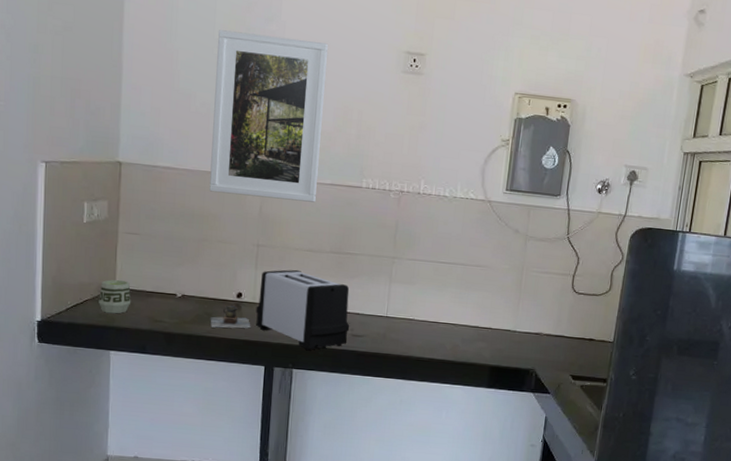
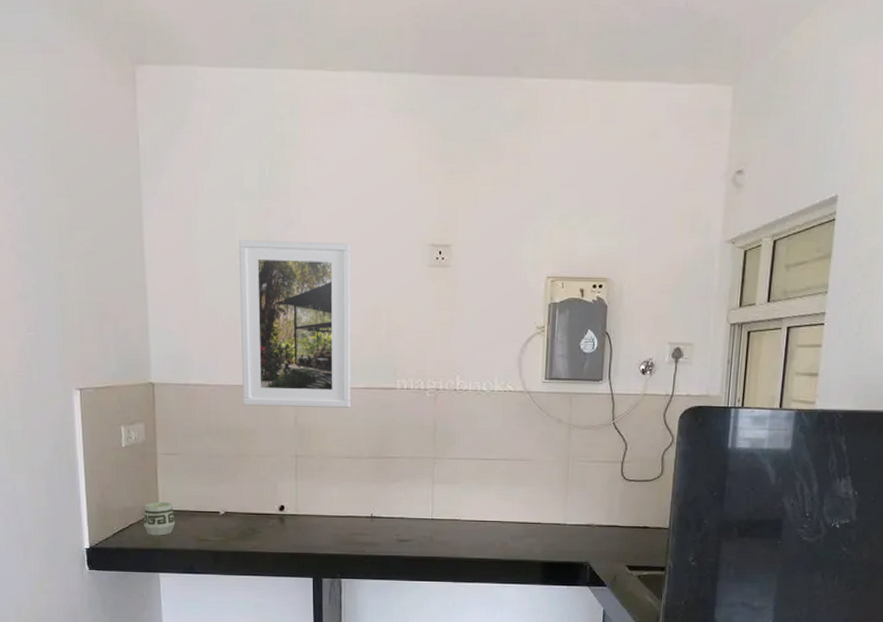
teapot: present [210,304,251,329] -> none [254,517,296,543]
toaster: present [256,269,350,351] -> none [299,478,395,560]

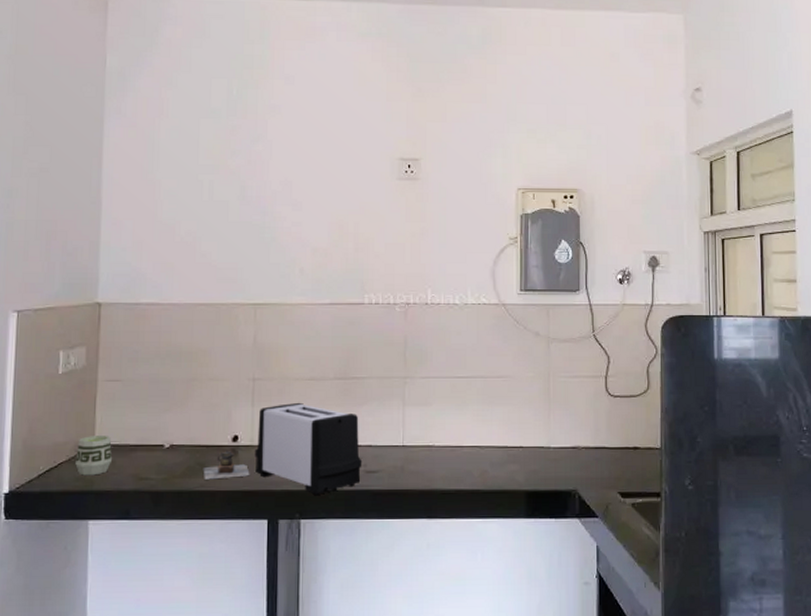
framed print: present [239,240,351,408] -> none [198,155,319,325]
teapot: none [254,517,296,543] -> present [203,450,250,480]
toaster: none [299,478,395,560] -> present [254,402,362,496]

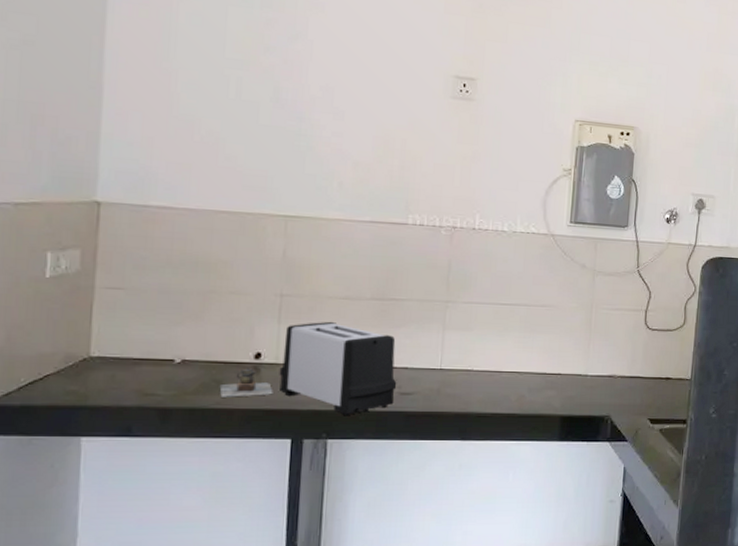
cup: present [75,436,113,476] -> none [65,347,112,390]

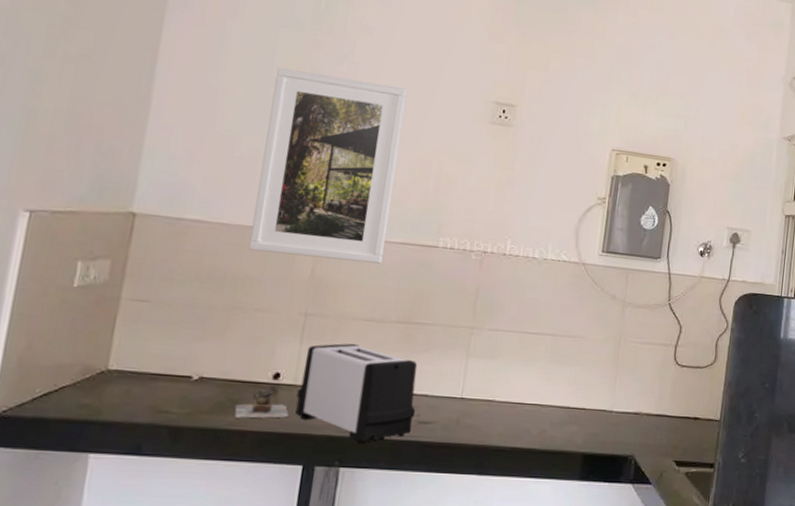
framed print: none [218,48,365,243] -> present [248,68,408,264]

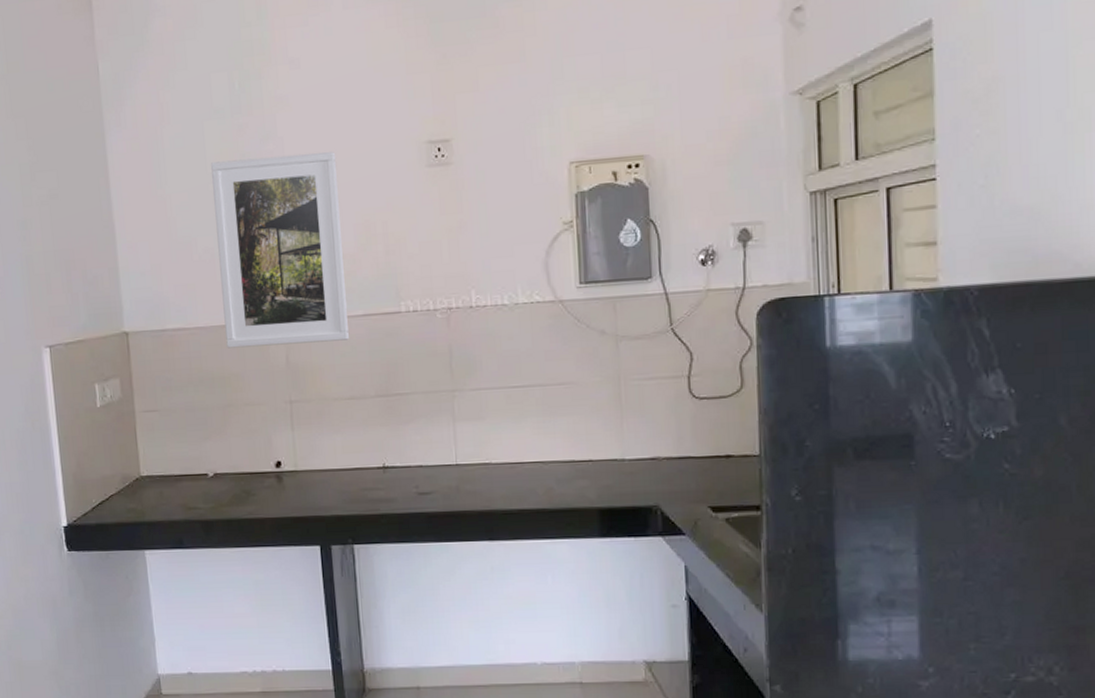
teapot: present [234,387,289,419] -> none [249,476,297,507]
toaster: present [295,343,418,444] -> none [299,423,414,520]

